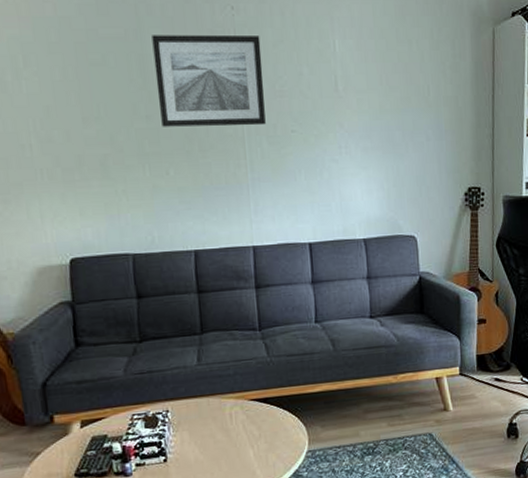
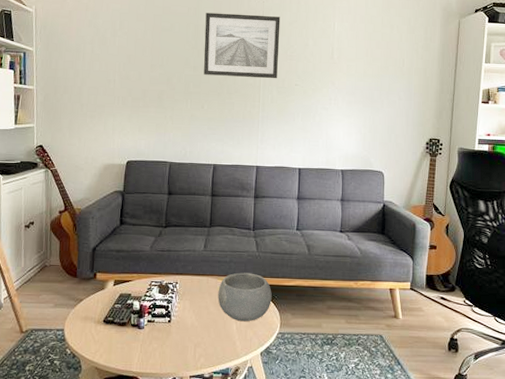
bowl: none [224,384,295,446] -> present [218,272,272,322]

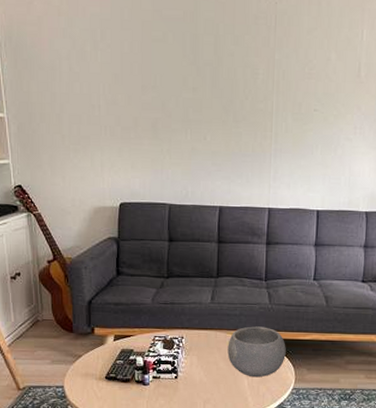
wall art: present [204,12,281,79] -> none [204,17,297,103]

